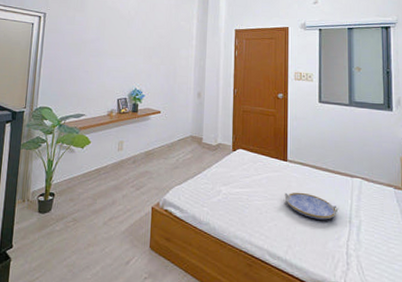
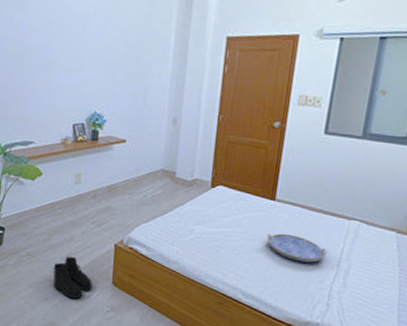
boots: none [95,220,132,266] -> present [53,256,93,299]

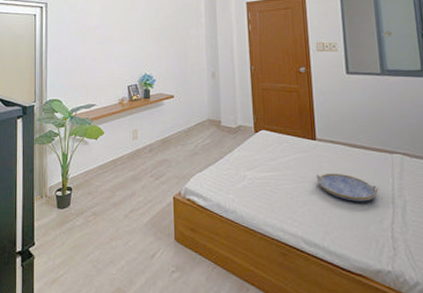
boots: present [53,256,93,299] -> none [117,212,156,260]

